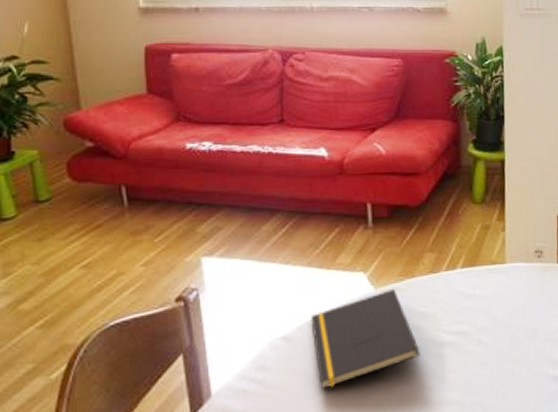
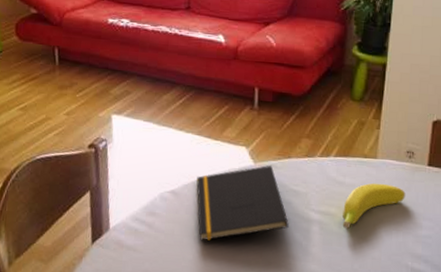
banana: none [476,289,539,346] -> present [342,183,406,229]

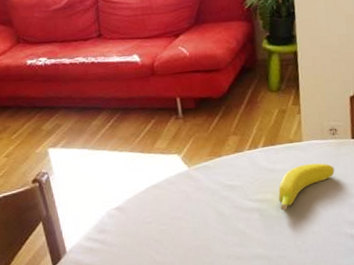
notepad: present [196,165,289,241] -> none [137,166,231,247]

